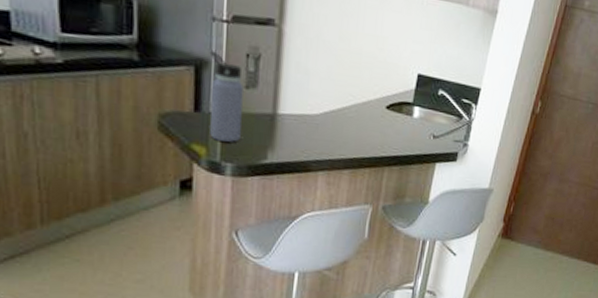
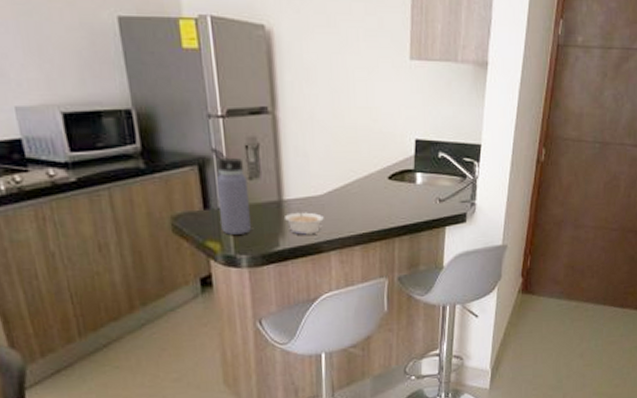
legume: none [277,123,317,152] -> present [285,207,324,235]

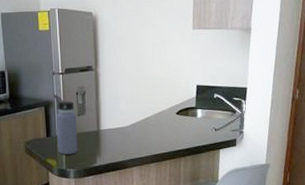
legume: present [285,207,324,235] -> none [101,135,129,155]

